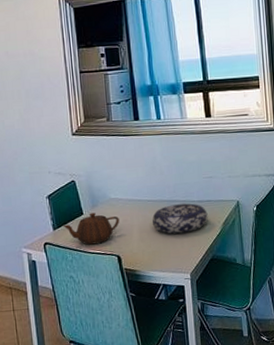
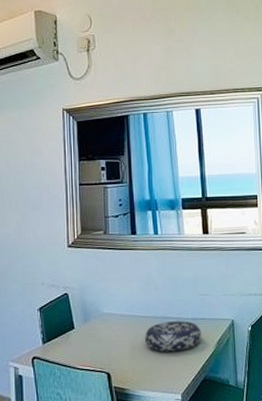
teapot: present [63,212,119,245] -> none [53,327,111,361]

